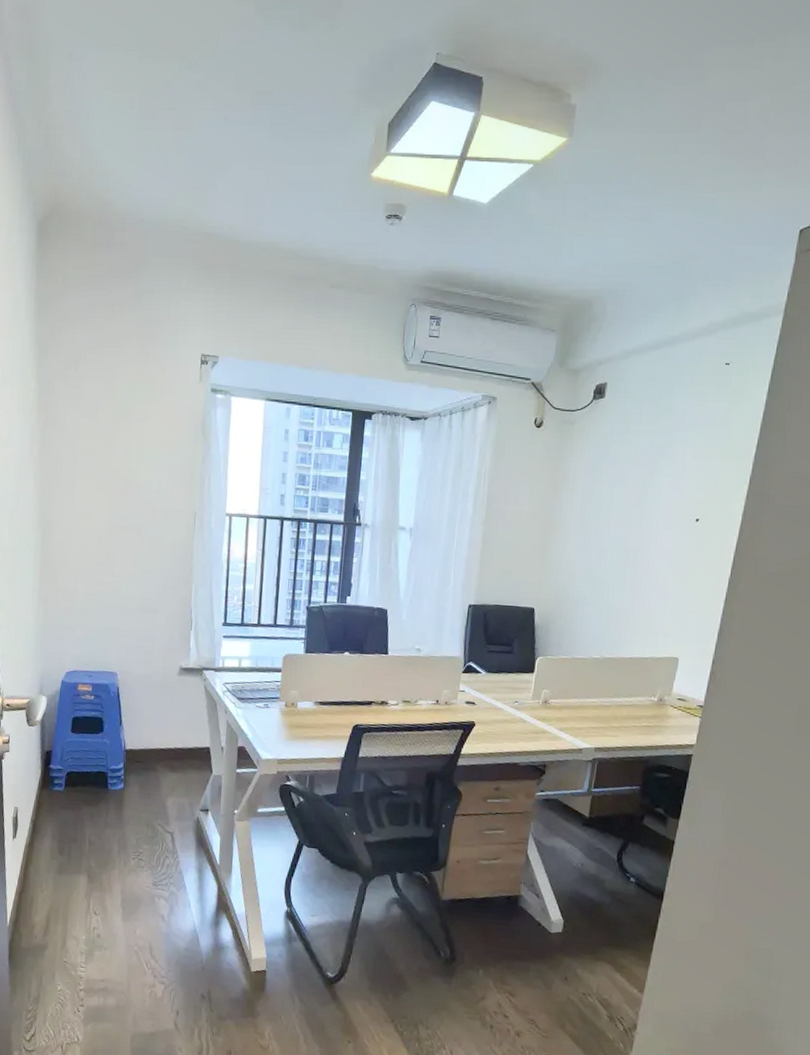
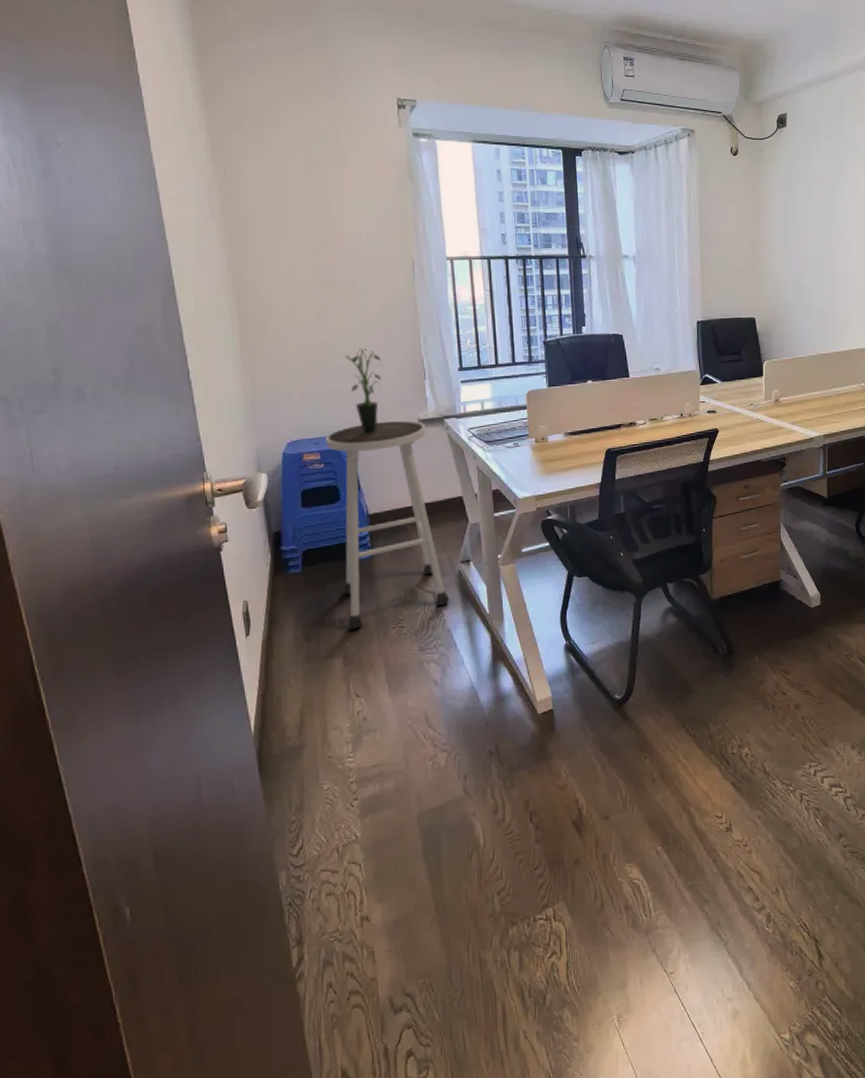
stool: none [95,664,186,852] -> present [326,420,450,629]
potted plant: none [124,592,154,675] -> present [345,347,381,435]

